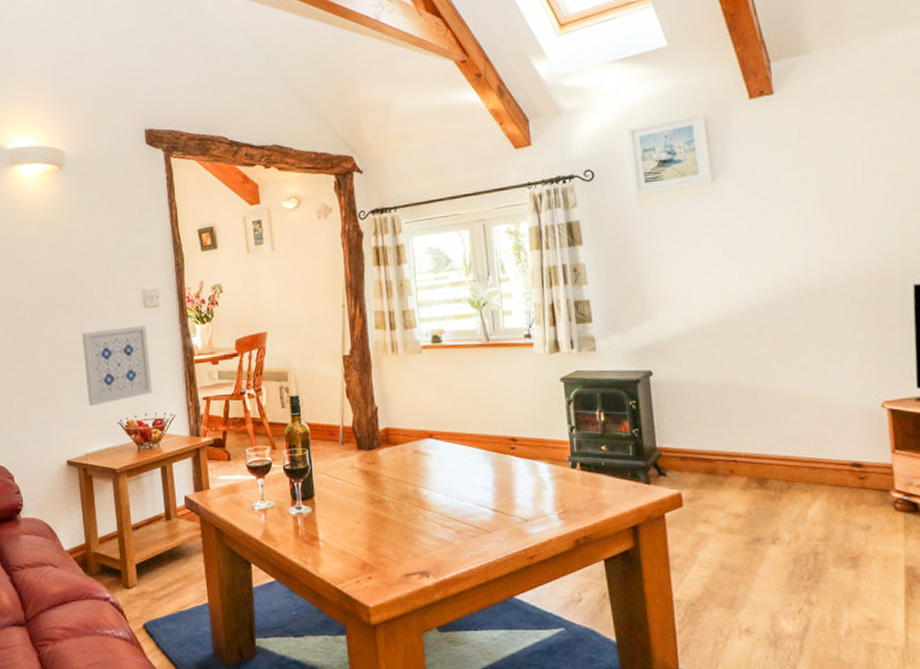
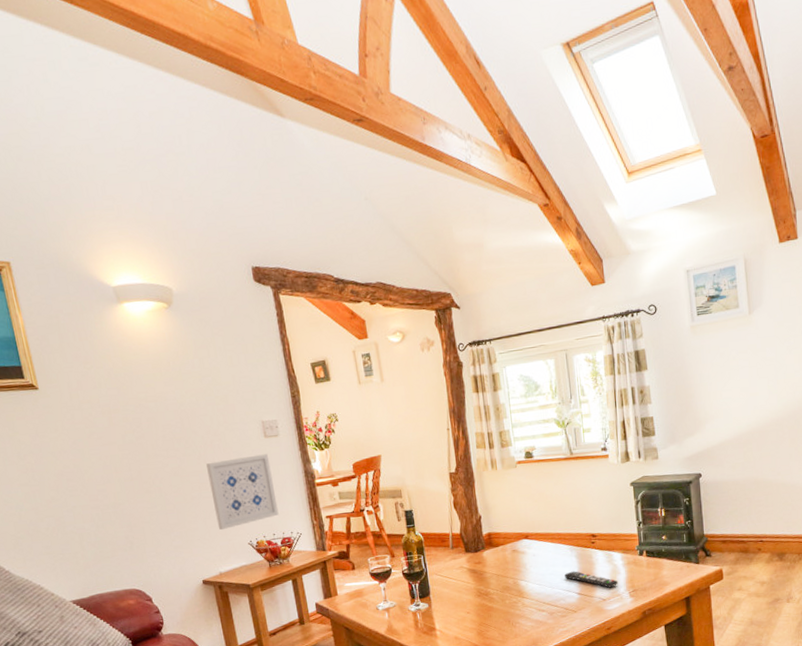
remote control: none [476,481,544,506] -> present [565,571,618,588]

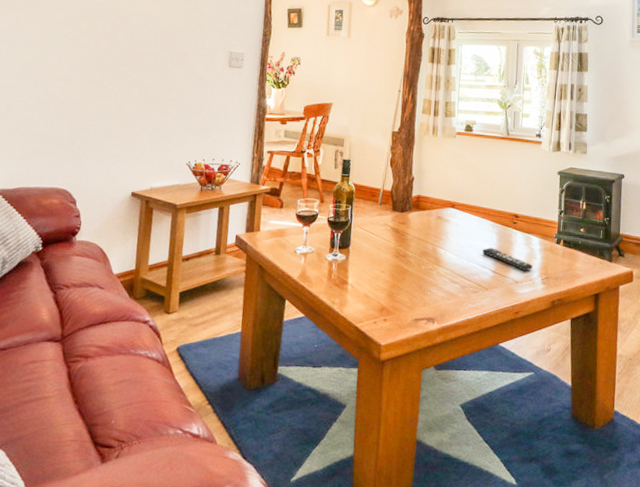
wall art: present [206,454,279,530] -> none [161,80,228,147]

